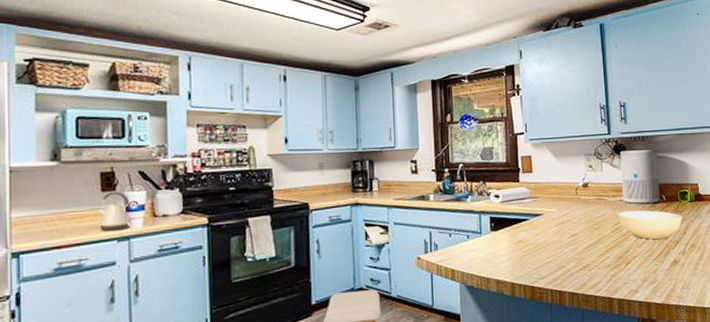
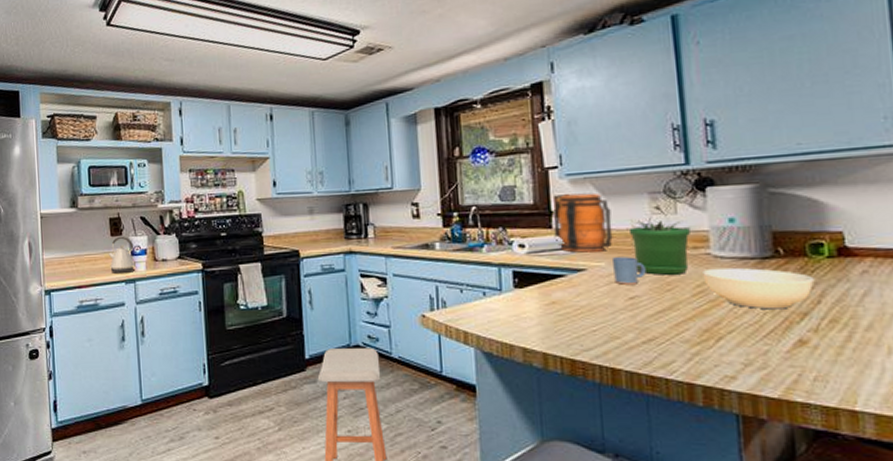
canister: none [519,154,561,201] -> present [552,193,613,253]
mug: none [560,203,583,225] -> present [611,257,646,285]
planter: none [571,175,617,217] -> present [628,220,701,275]

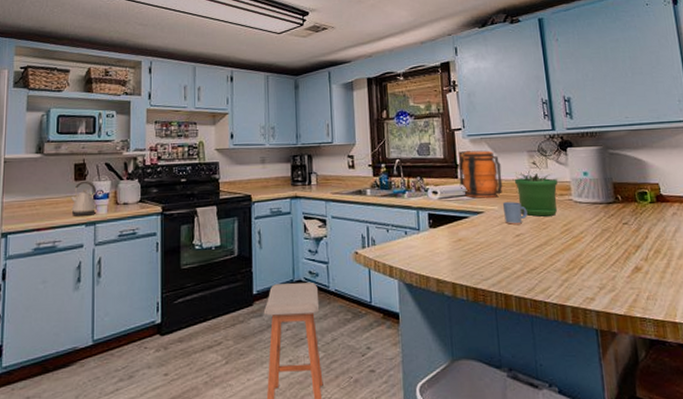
bowl: present [702,267,815,310] -> none [567,210,643,244]

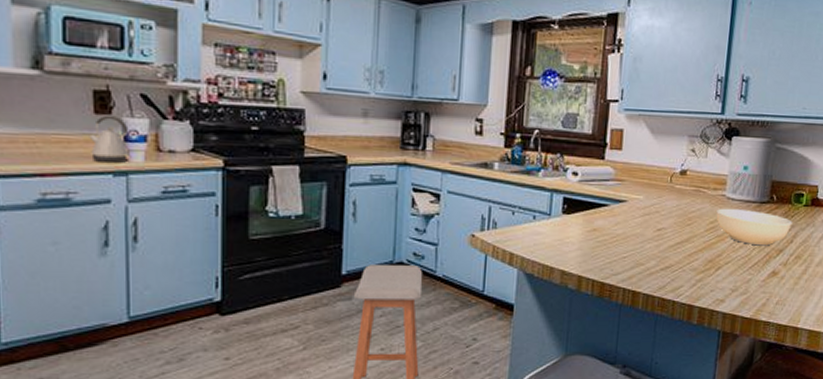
canister: present [458,150,503,198] -> none [605,128,656,186]
mug: present [502,202,528,225] -> none [648,192,675,218]
planter: present [514,173,565,217] -> none [666,160,722,211]
bowl: none [567,210,643,244] -> present [716,208,793,246]

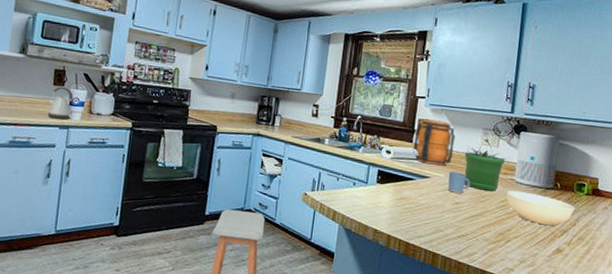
canister: none [605,128,656,186] -> present [412,119,455,166]
mug: none [648,192,675,218] -> present [448,172,470,194]
planter: none [666,160,722,211] -> present [464,147,512,191]

